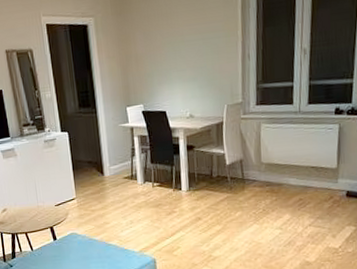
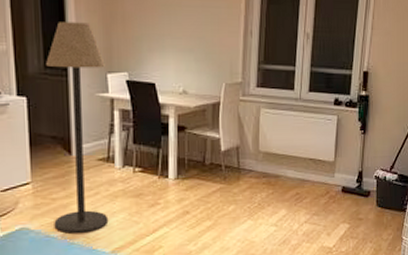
floor lamp: none [80,67,136,237] -> present [46,22,109,234]

